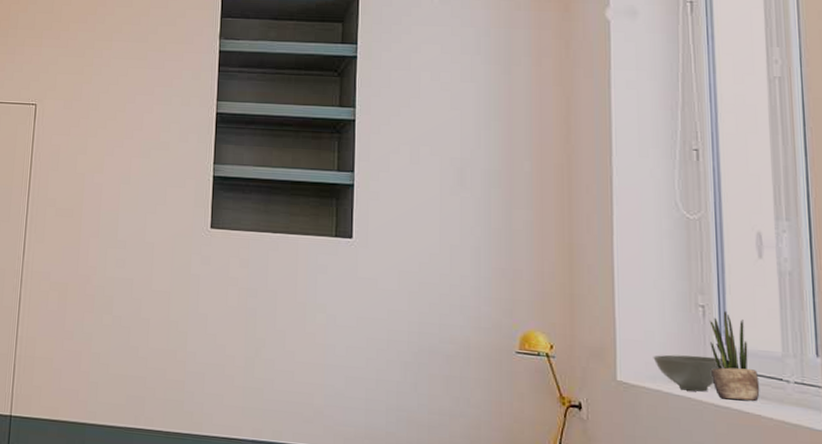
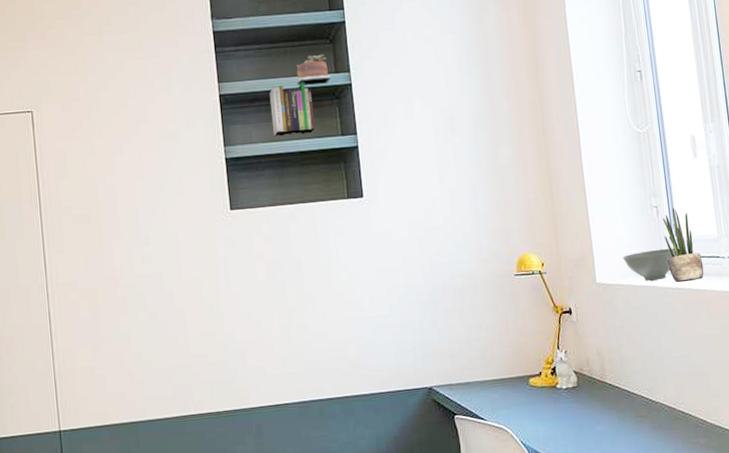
books: none [265,112,312,164] -> present [269,83,315,137]
succulent plant: none [297,86,334,117] -> present [296,54,331,86]

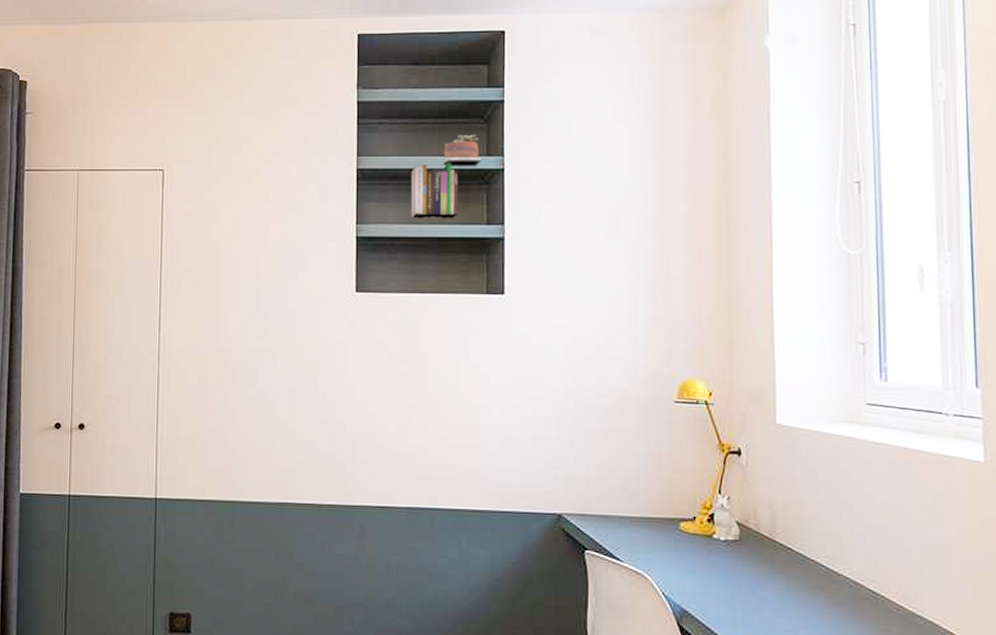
bowl: present [622,248,676,281] -> none [813,394,884,430]
potted plant: present [662,207,704,283] -> none [870,346,919,438]

